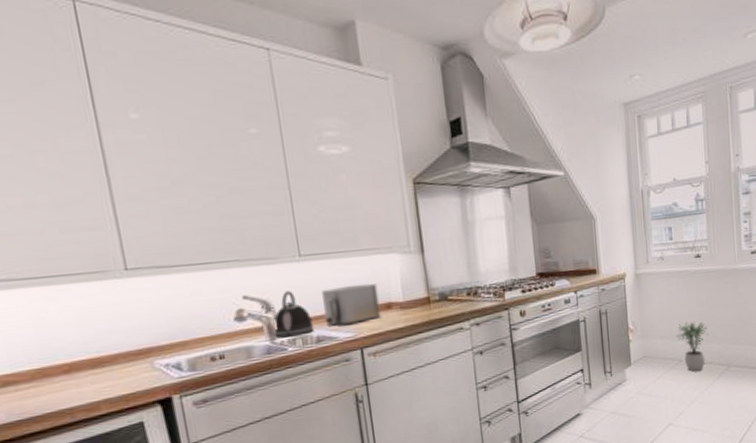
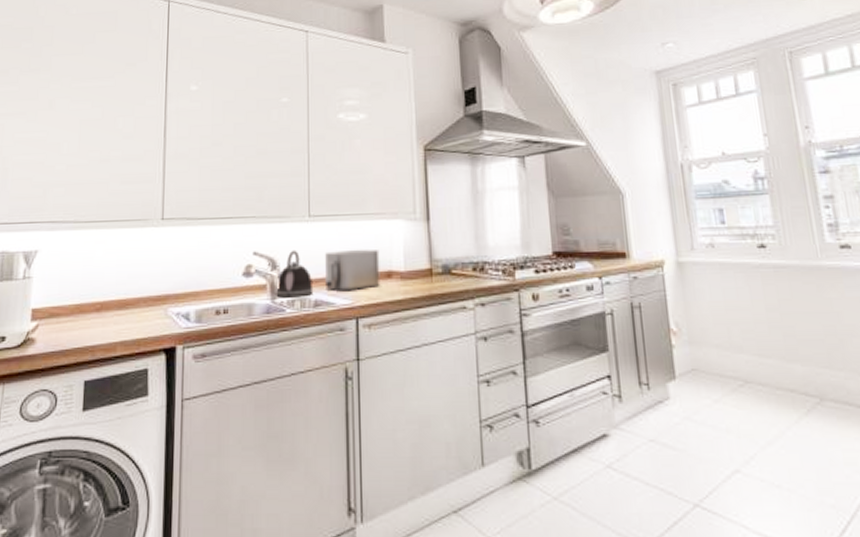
potted plant: present [676,321,709,372] -> none [738,330,786,401]

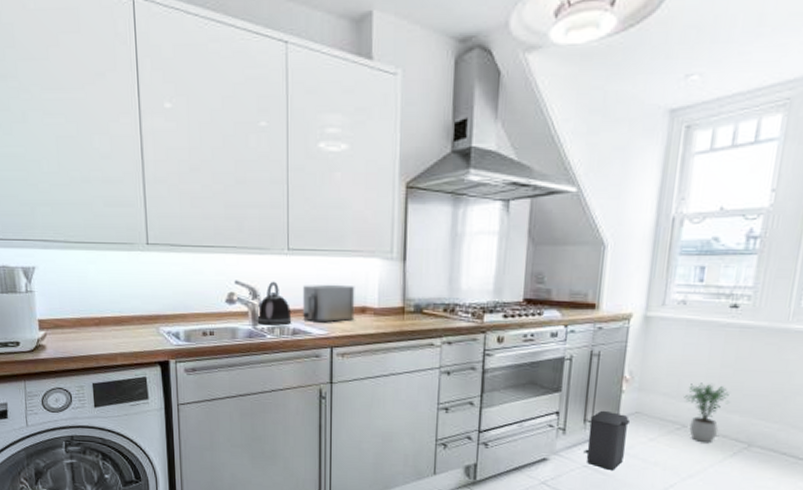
pedal bin: none [645,369,692,443] -> present [583,410,630,470]
potted plant: none [738,330,786,401] -> present [684,383,730,443]

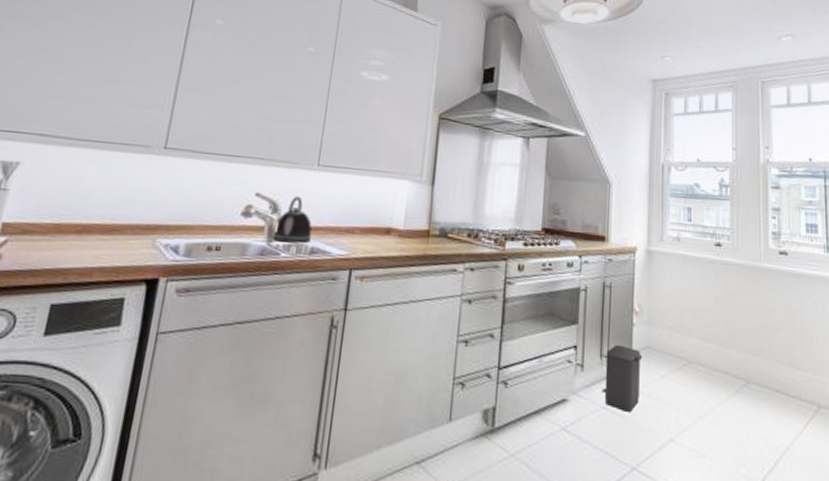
toaster: present [302,284,355,323] -> none [323,201,382,243]
potted plant: present [684,383,730,443] -> none [687,317,726,381]

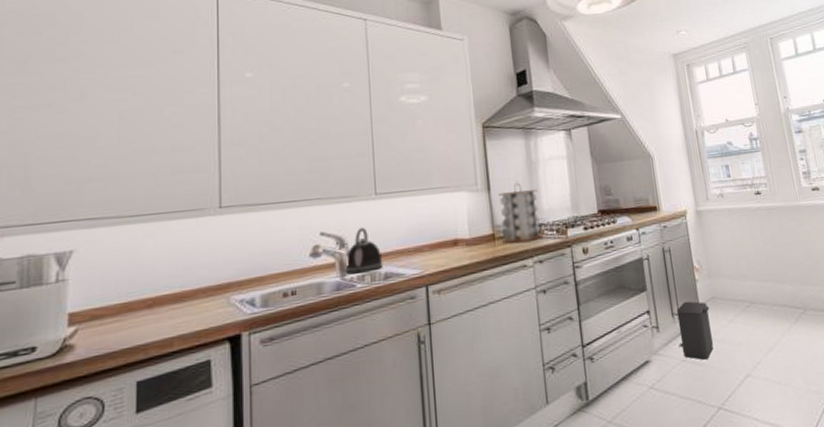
spice rack: none [436,181,483,247] -> present [498,182,542,244]

